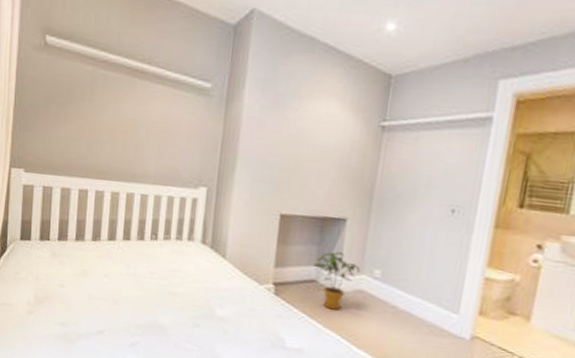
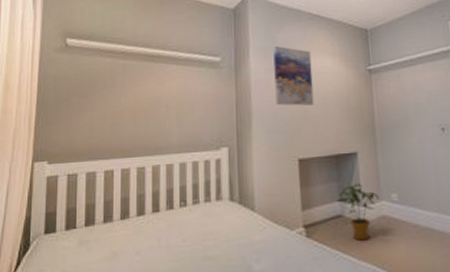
wall art: none [266,78,317,157] -> present [273,45,314,106]

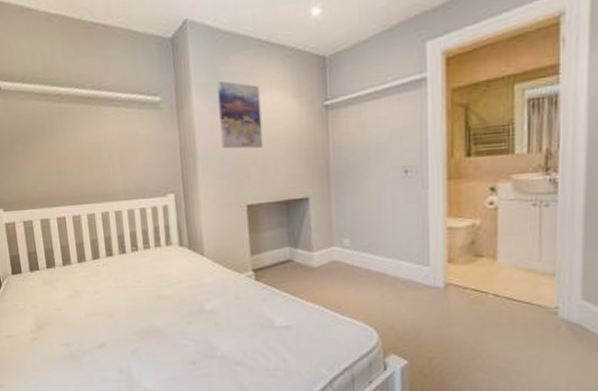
house plant: present [337,182,380,241] -> none [286,228,331,284]

